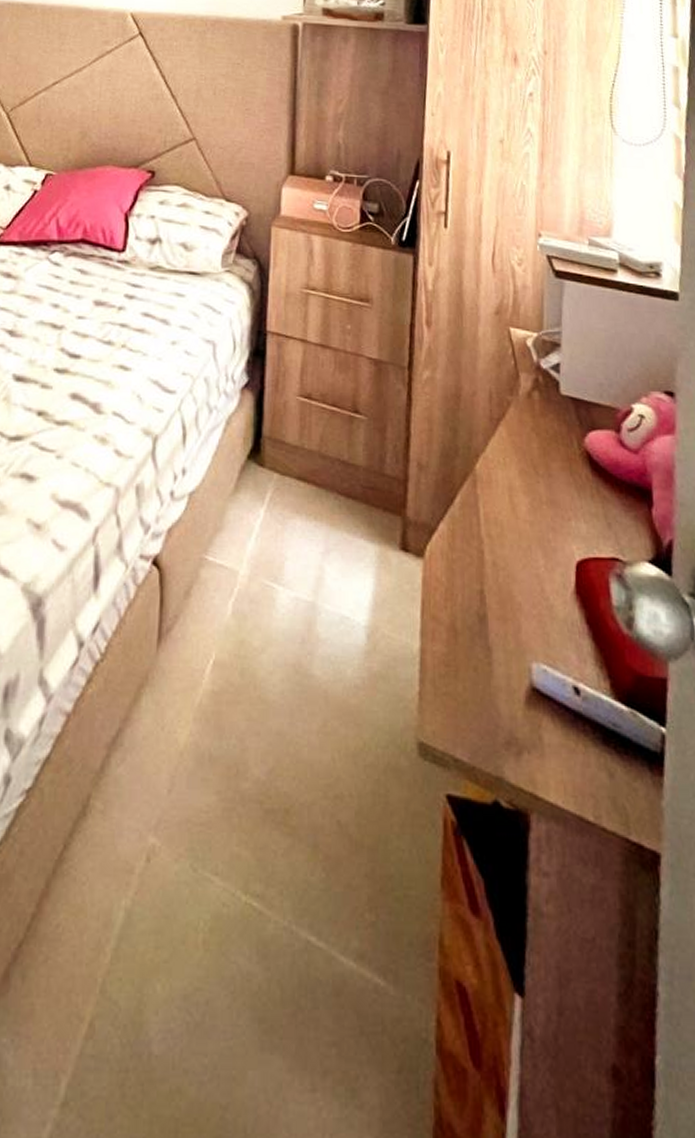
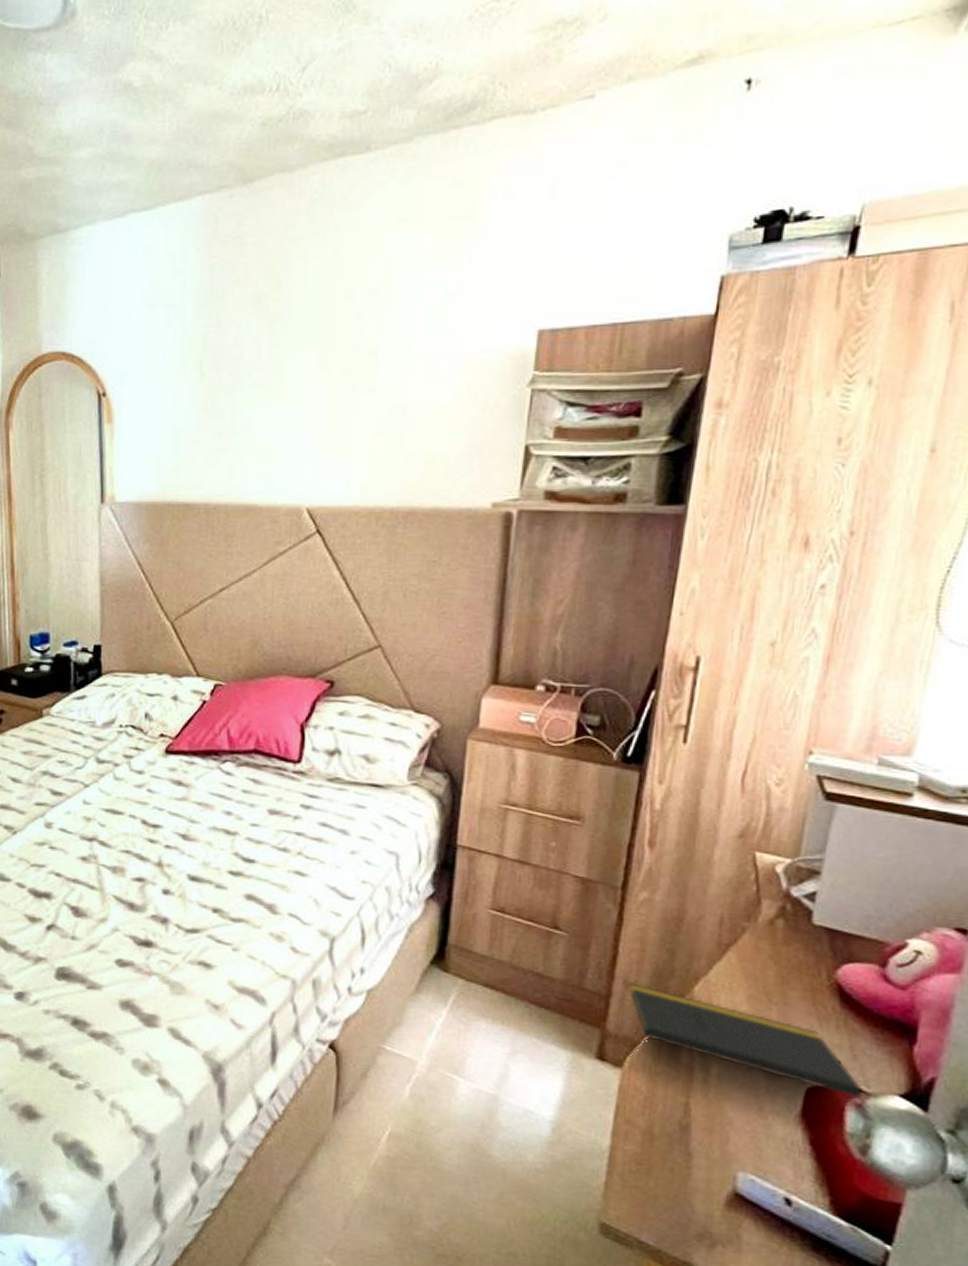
notepad: none [423,464,620,569] -> present [629,982,863,1099]

